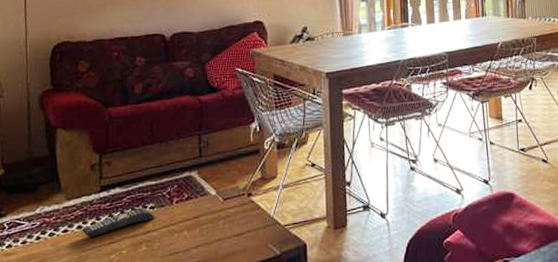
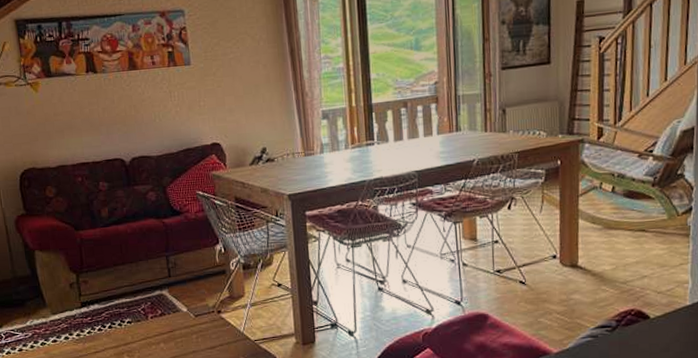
remote control: present [82,207,155,238] -> none [69,322,133,347]

